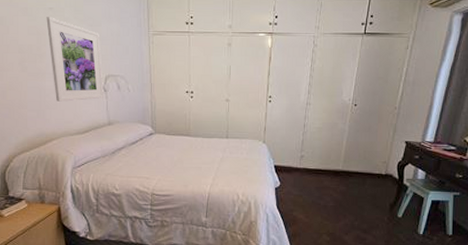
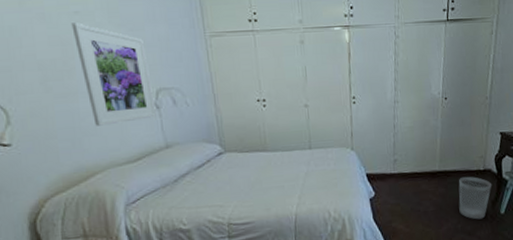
wastebasket: none [358,179,391,220] -> present [458,177,492,220]

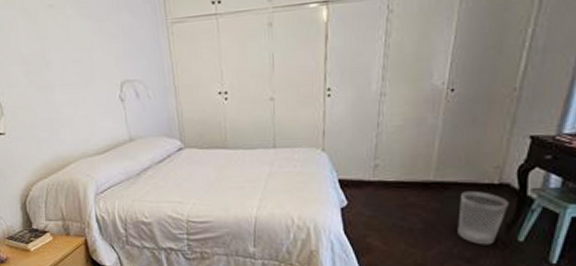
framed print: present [71,22,156,126] -> none [47,16,121,118]

